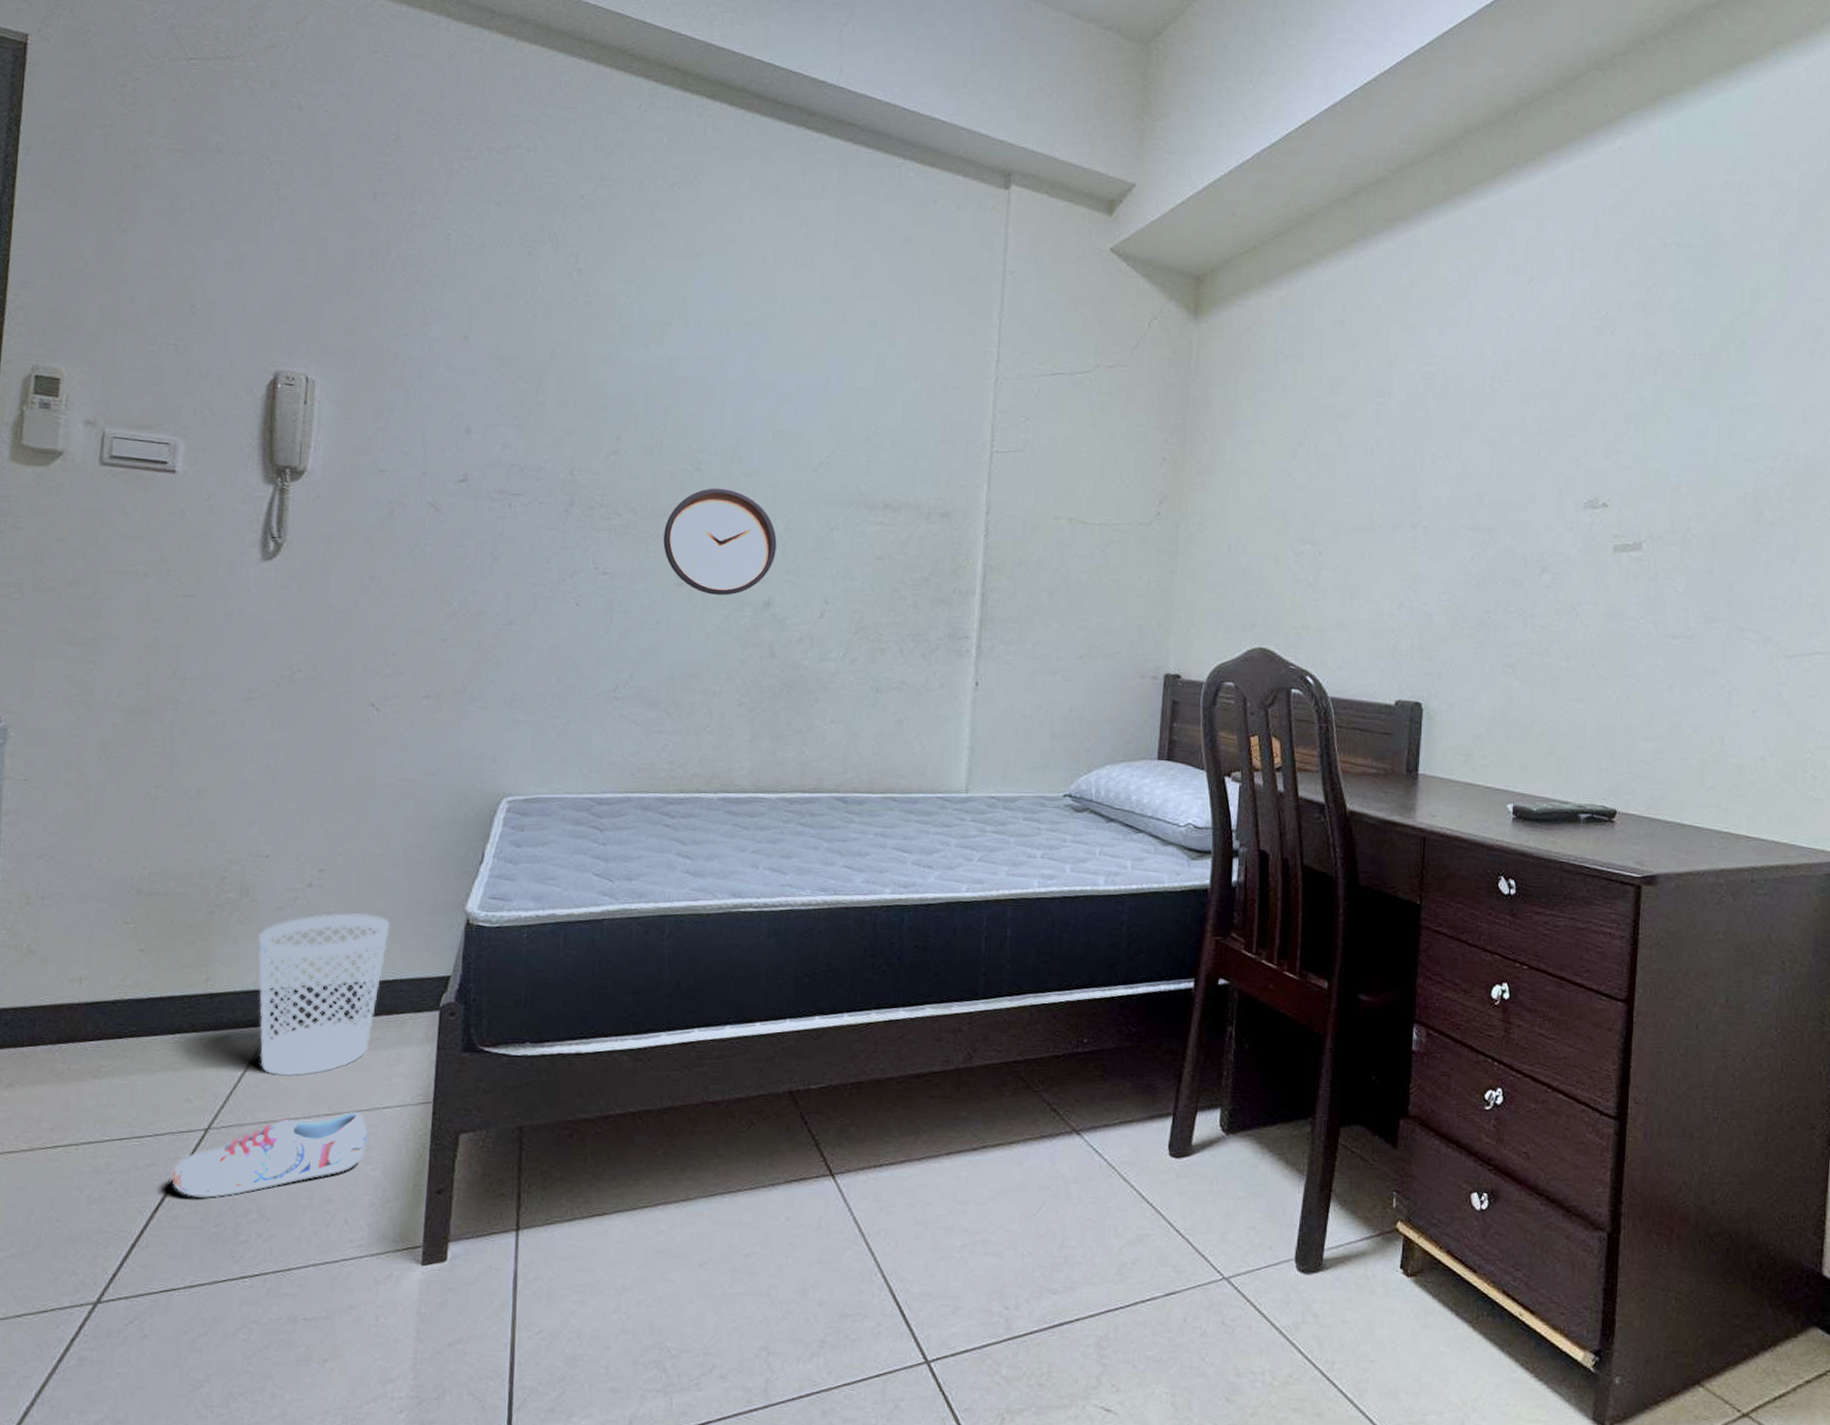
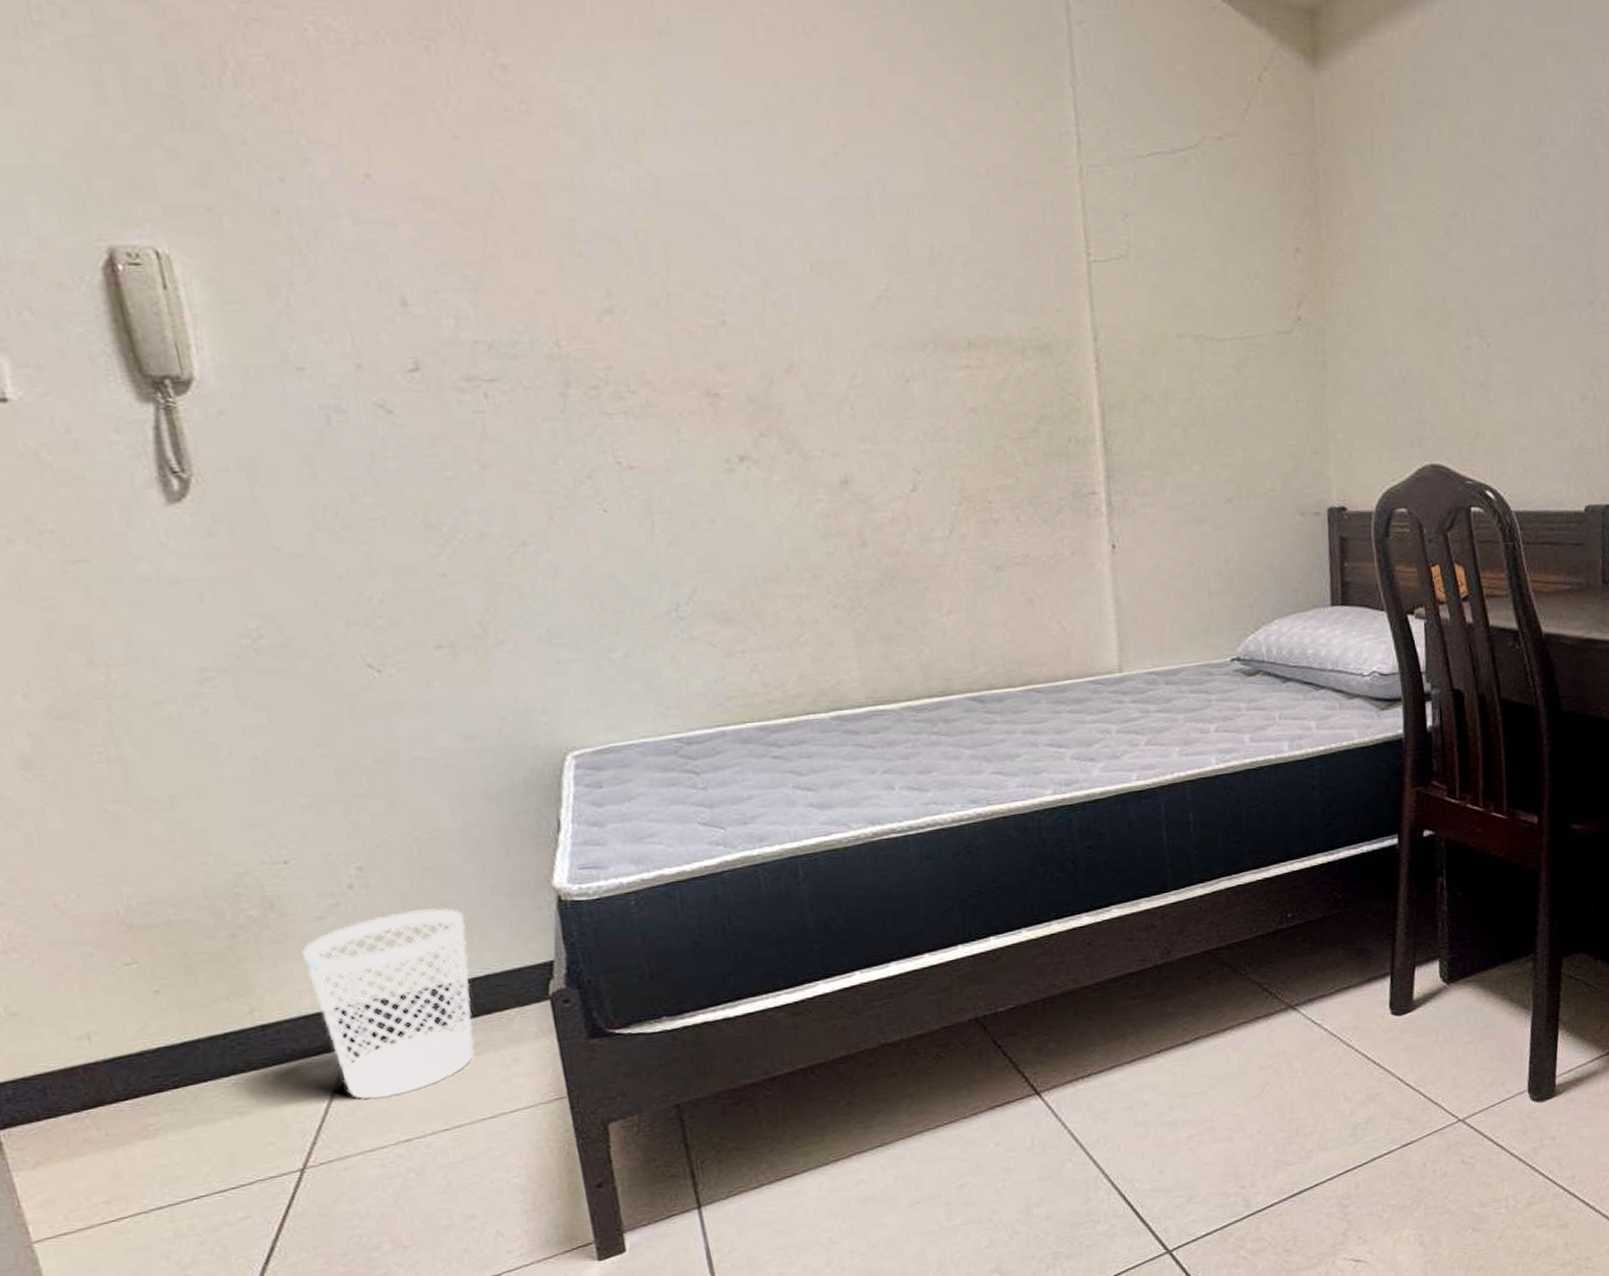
shoe: present [172,1112,368,1198] -> none [274,1121,502,1241]
clock: present [663,487,777,595] -> none [695,343,844,479]

